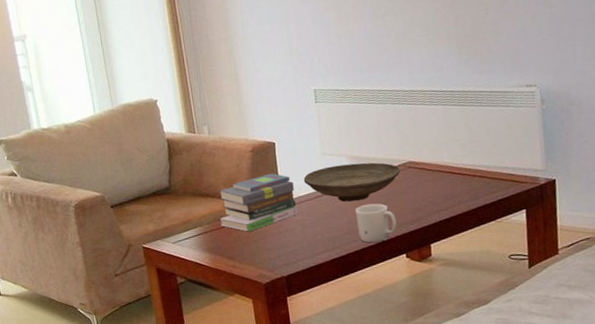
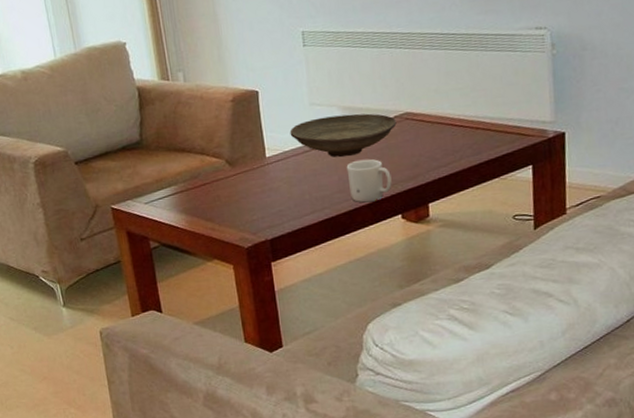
books: present [219,173,298,232] -> none [196,125,284,191]

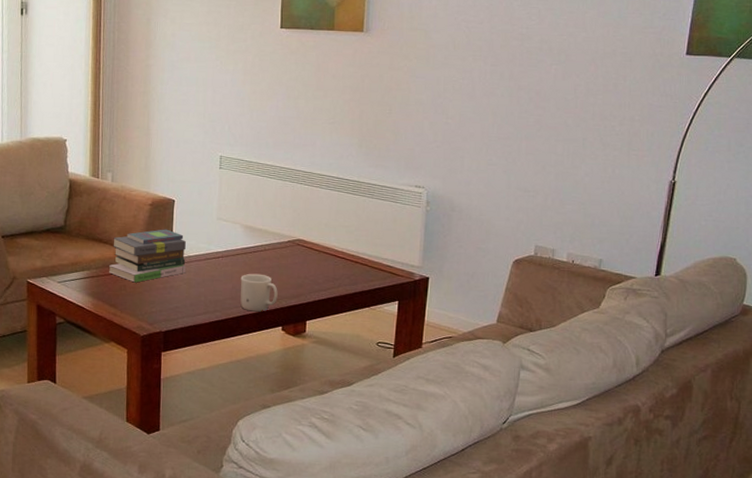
books: none [196,125,284,191] -> present [108,229,186,283]
decorative bowl: present [289,113,397,157] -> none [196,231,289,269]

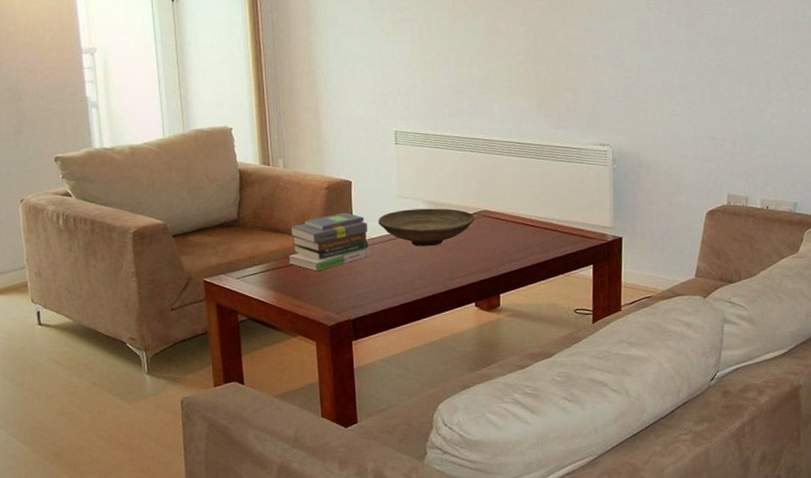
decorative bowl: none [196,231,289,269] -> present [378,208,475,246]
mug: present [240,274,278,312] -> none [427,251,468,290]

